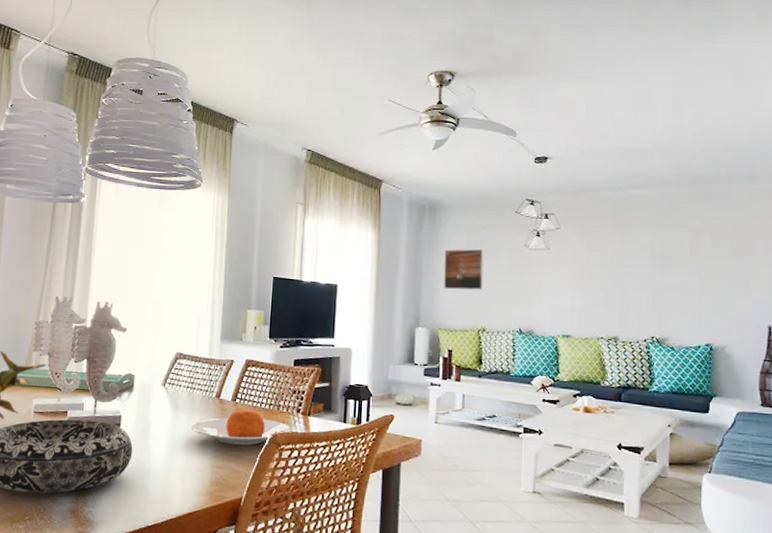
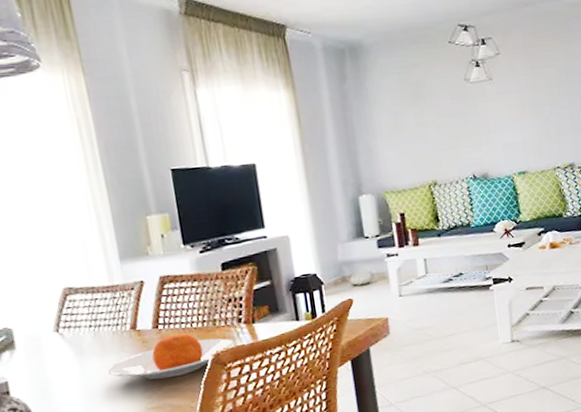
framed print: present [444,249,484,290] -> none [376,91,426,146]

